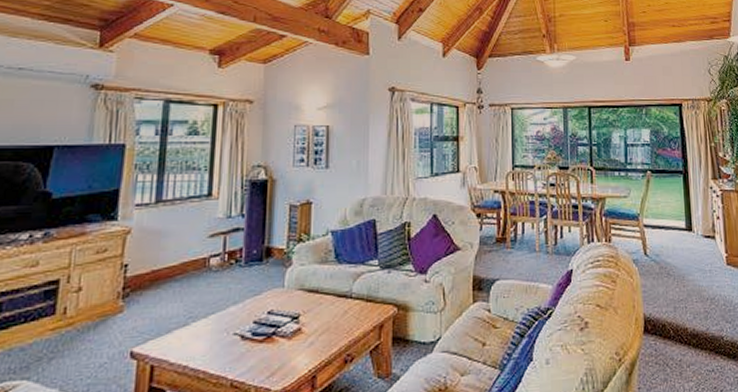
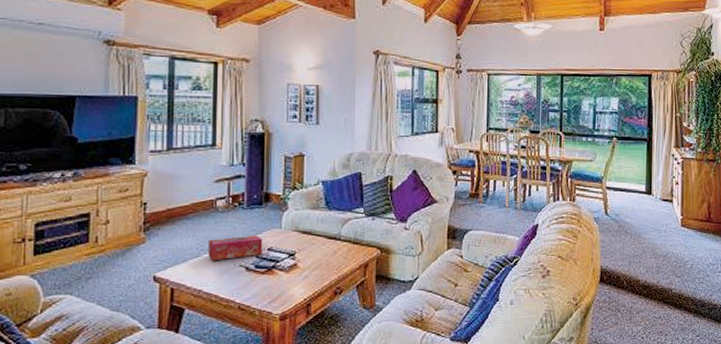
tissue box: none [197,296,262,330] -> present [208,235,263,261]

